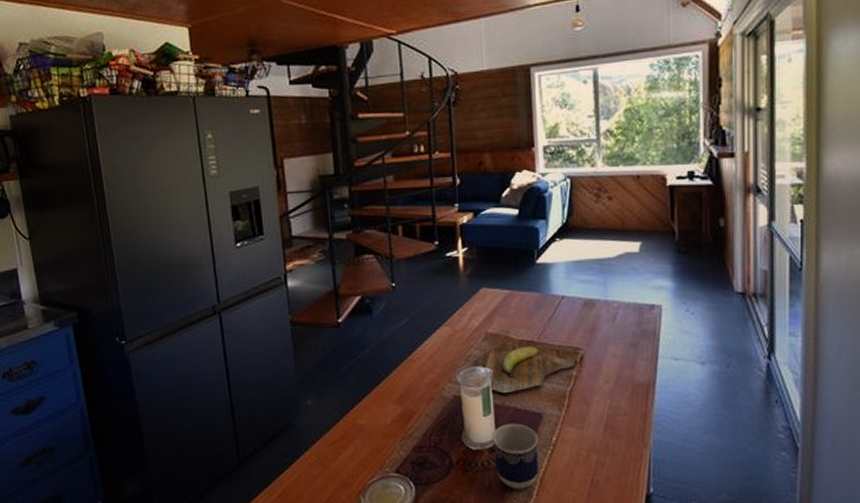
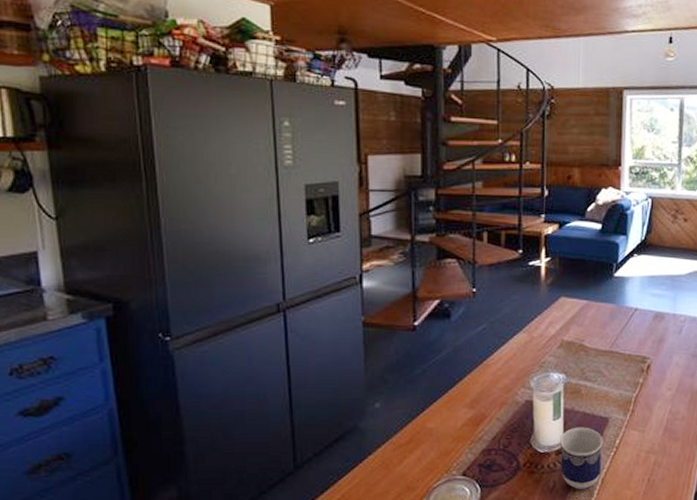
cutting board: present [473,339,577,394] -> none [547,348,644,399]

